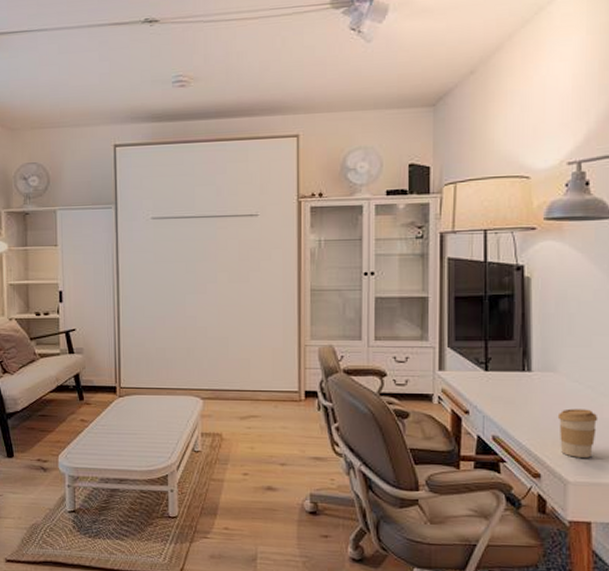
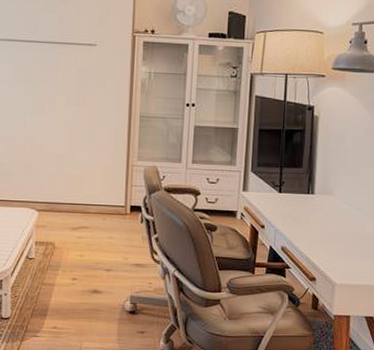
coffee cup: present [557,408,598,458] -> none [331,225,361,265]

